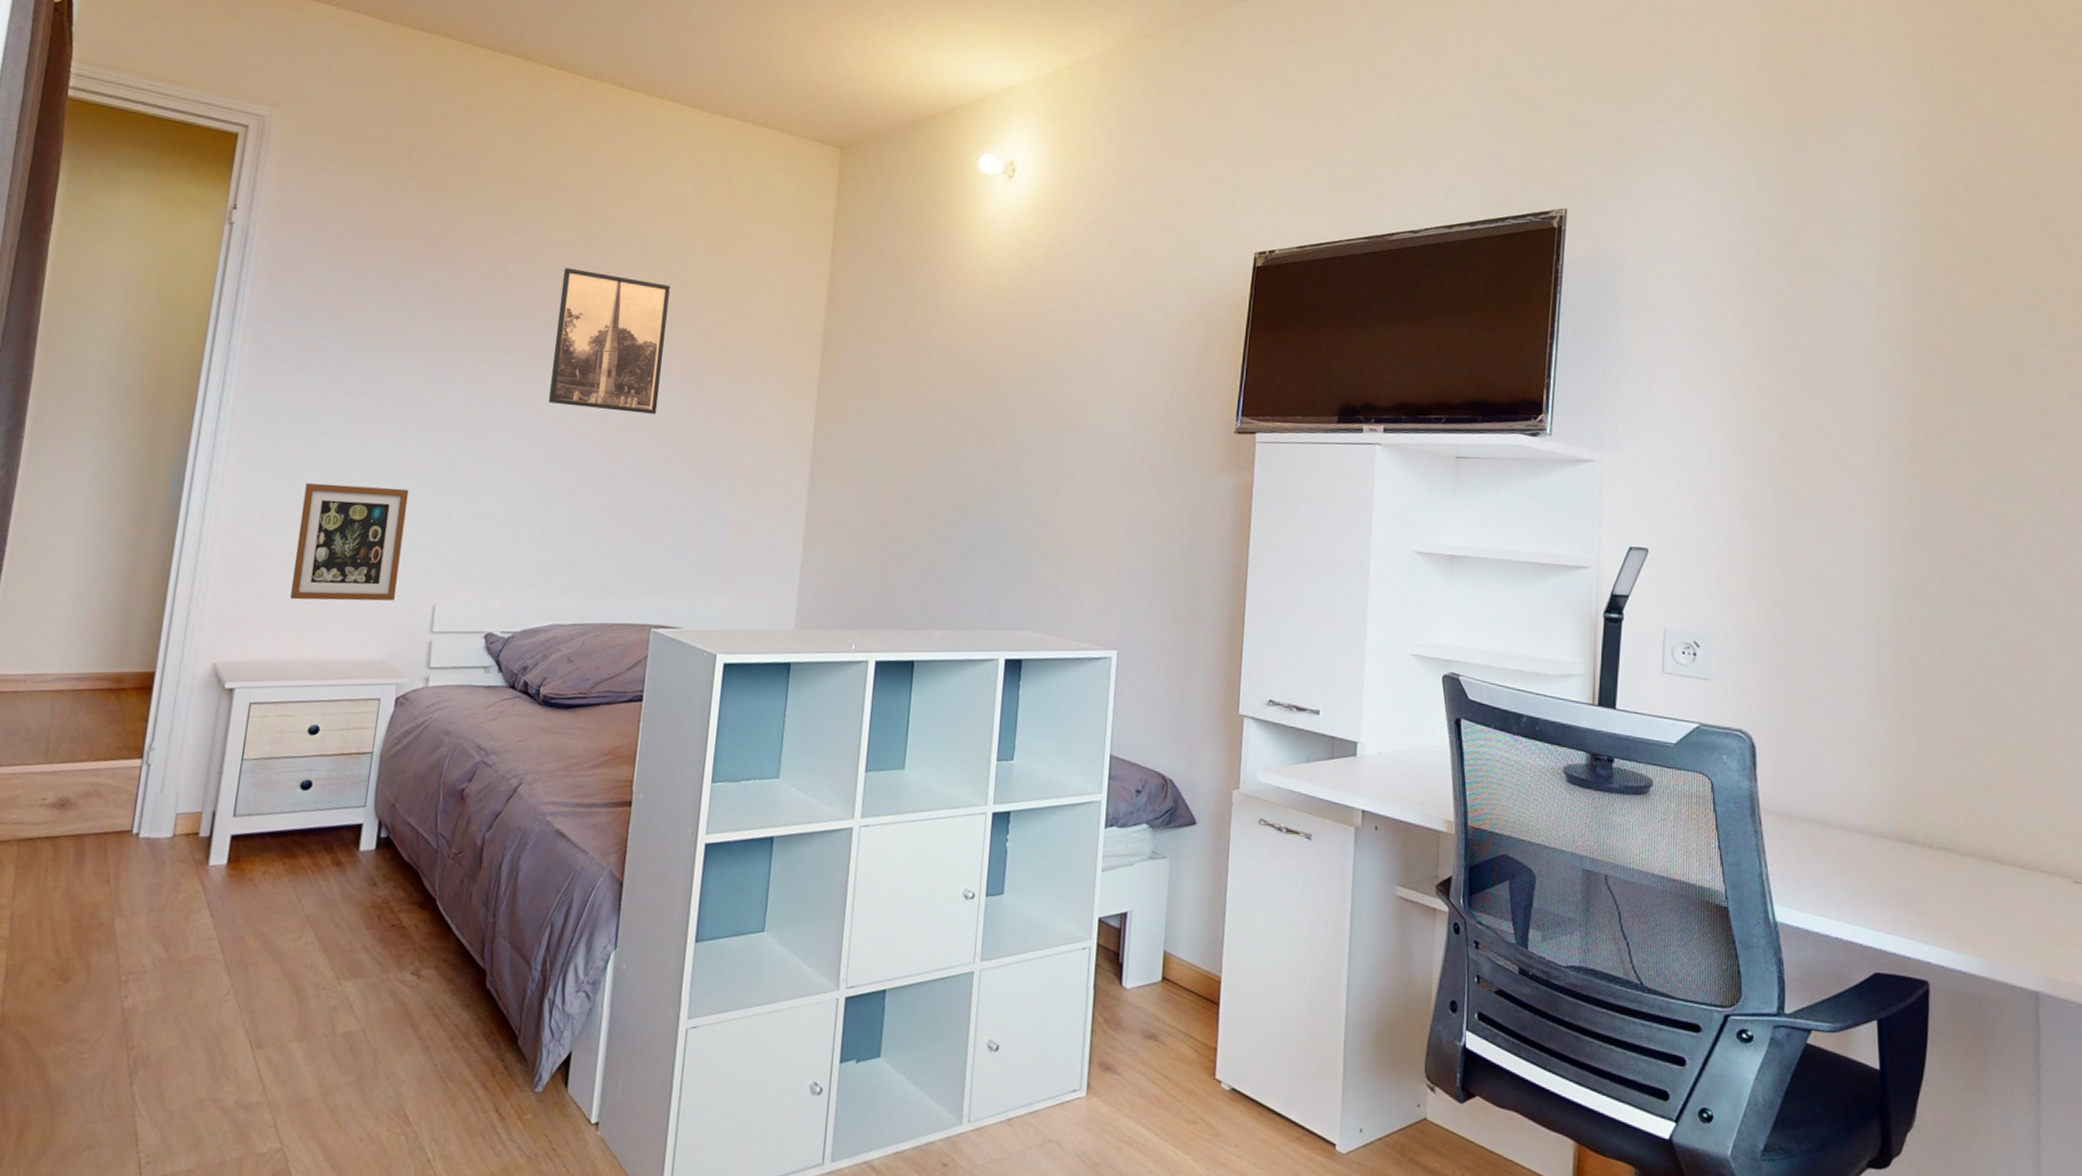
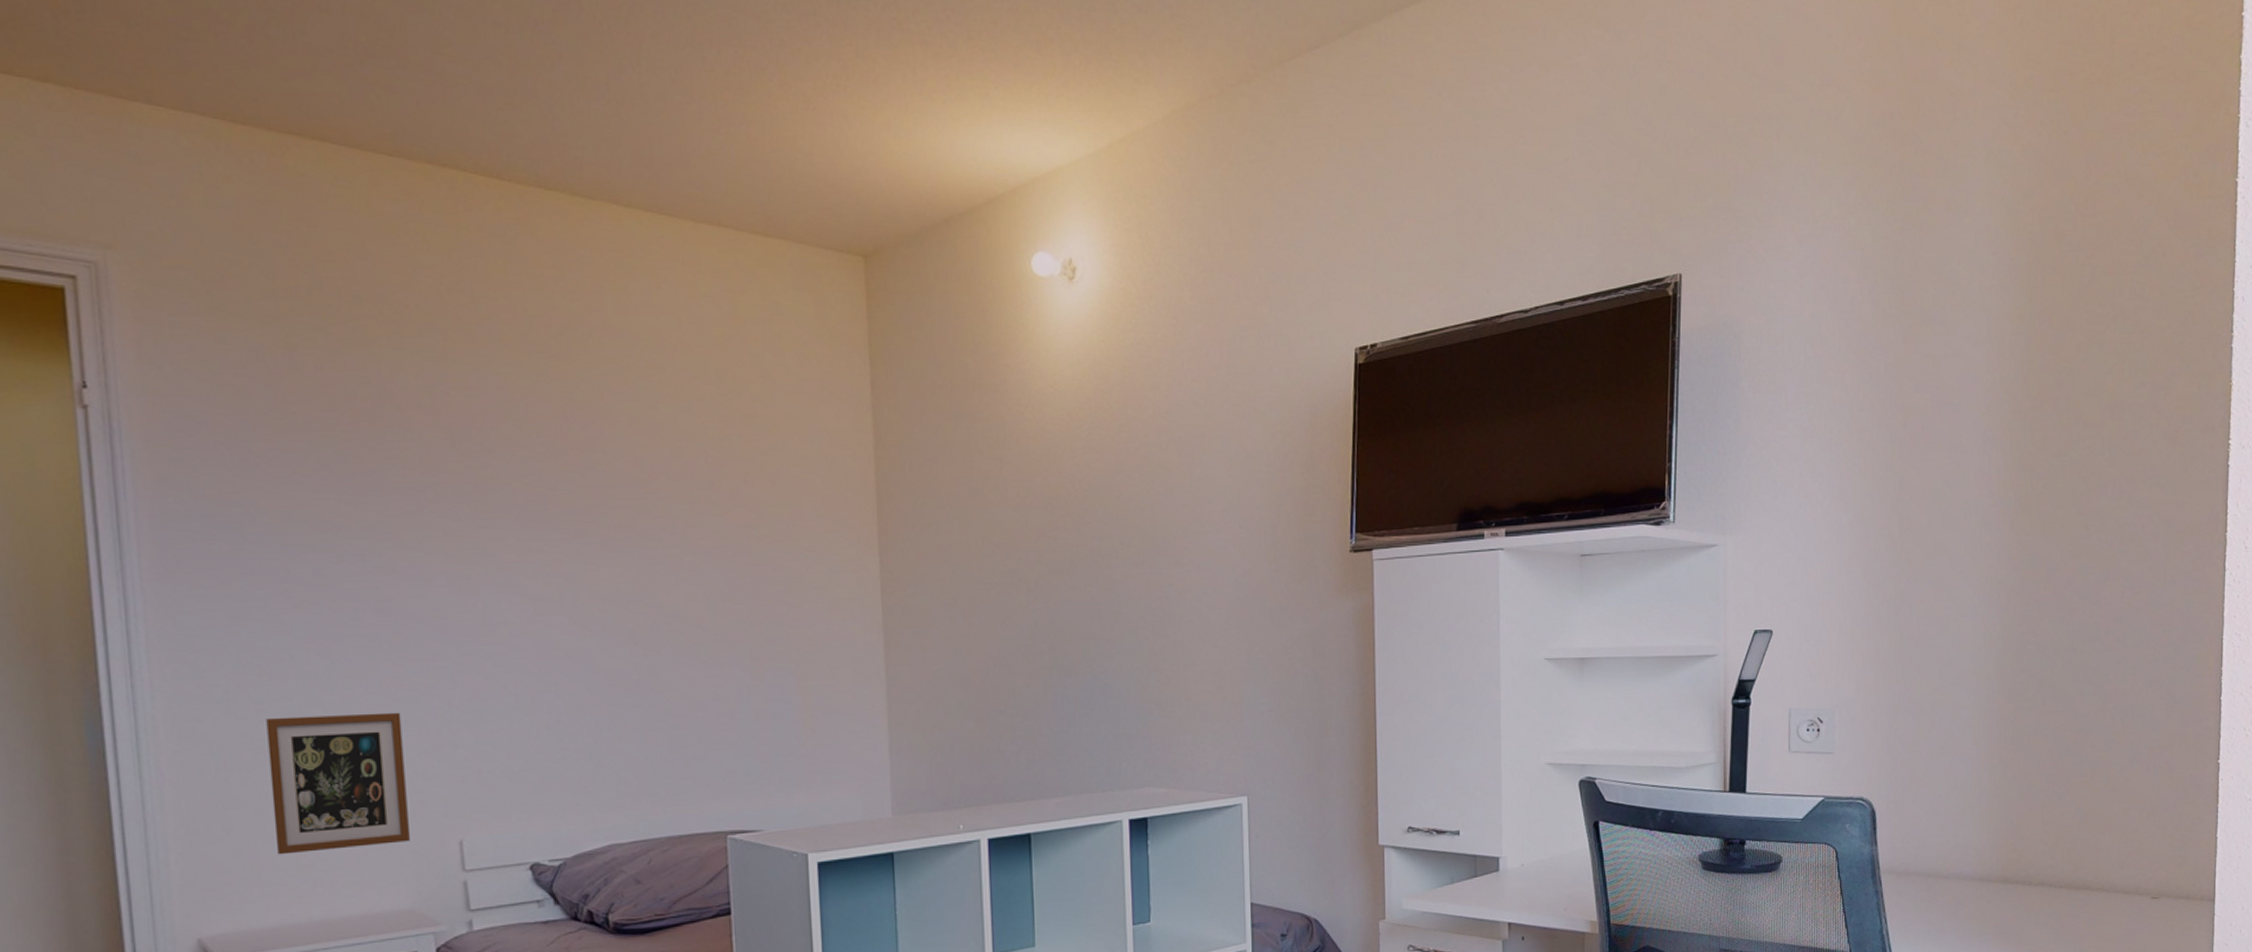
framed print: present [548,268,670,414] -> none [543,429,691,595]

